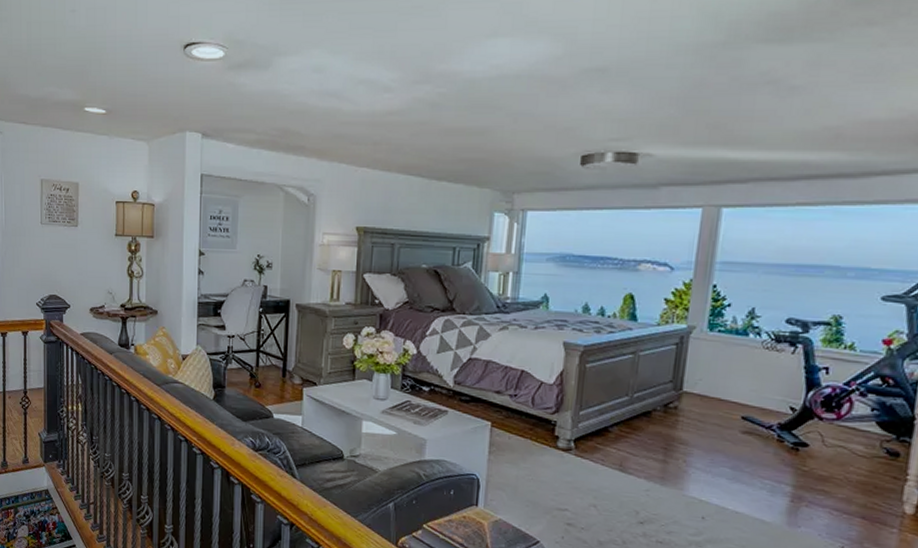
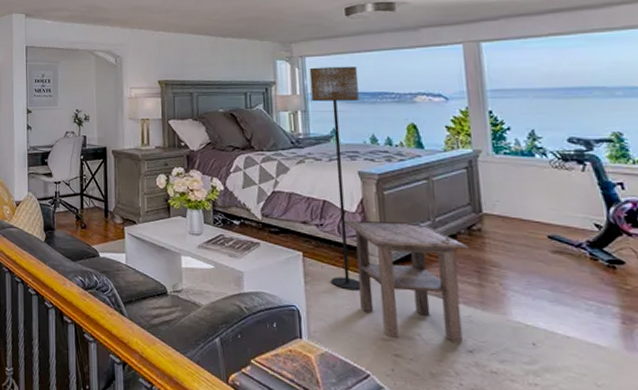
floor lamp: none [516,223,583,463] -> present [309,66,361,291]
side table: none [540,392,663,515] -> present [344,221,471,343]

